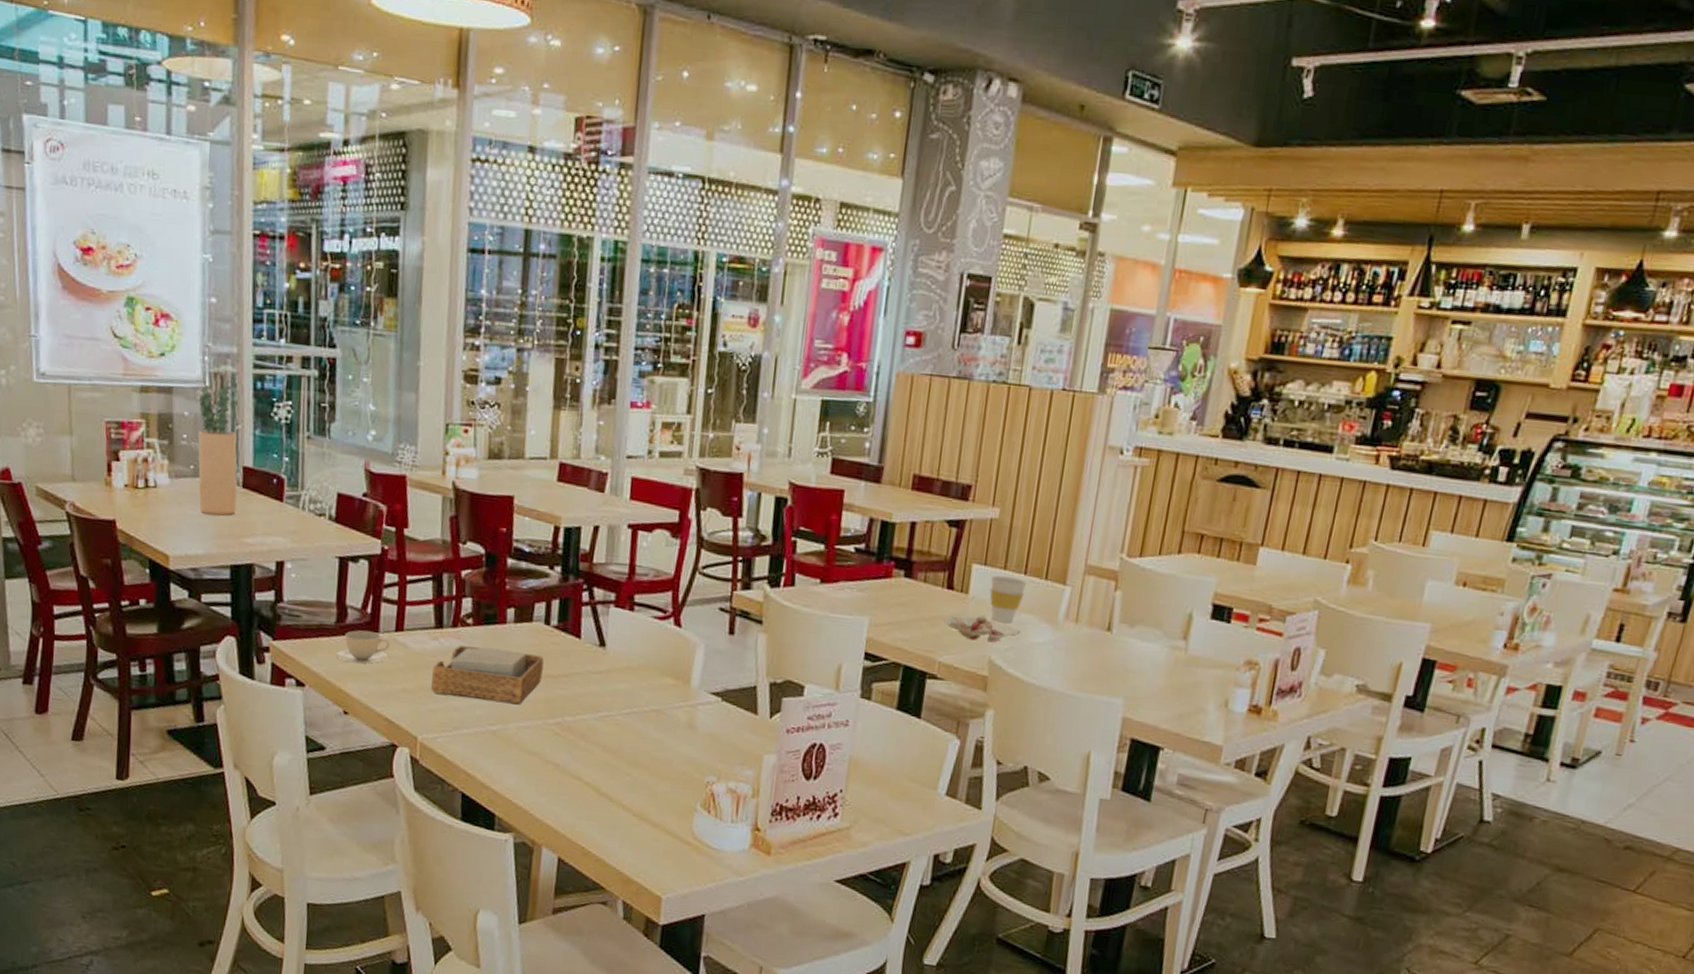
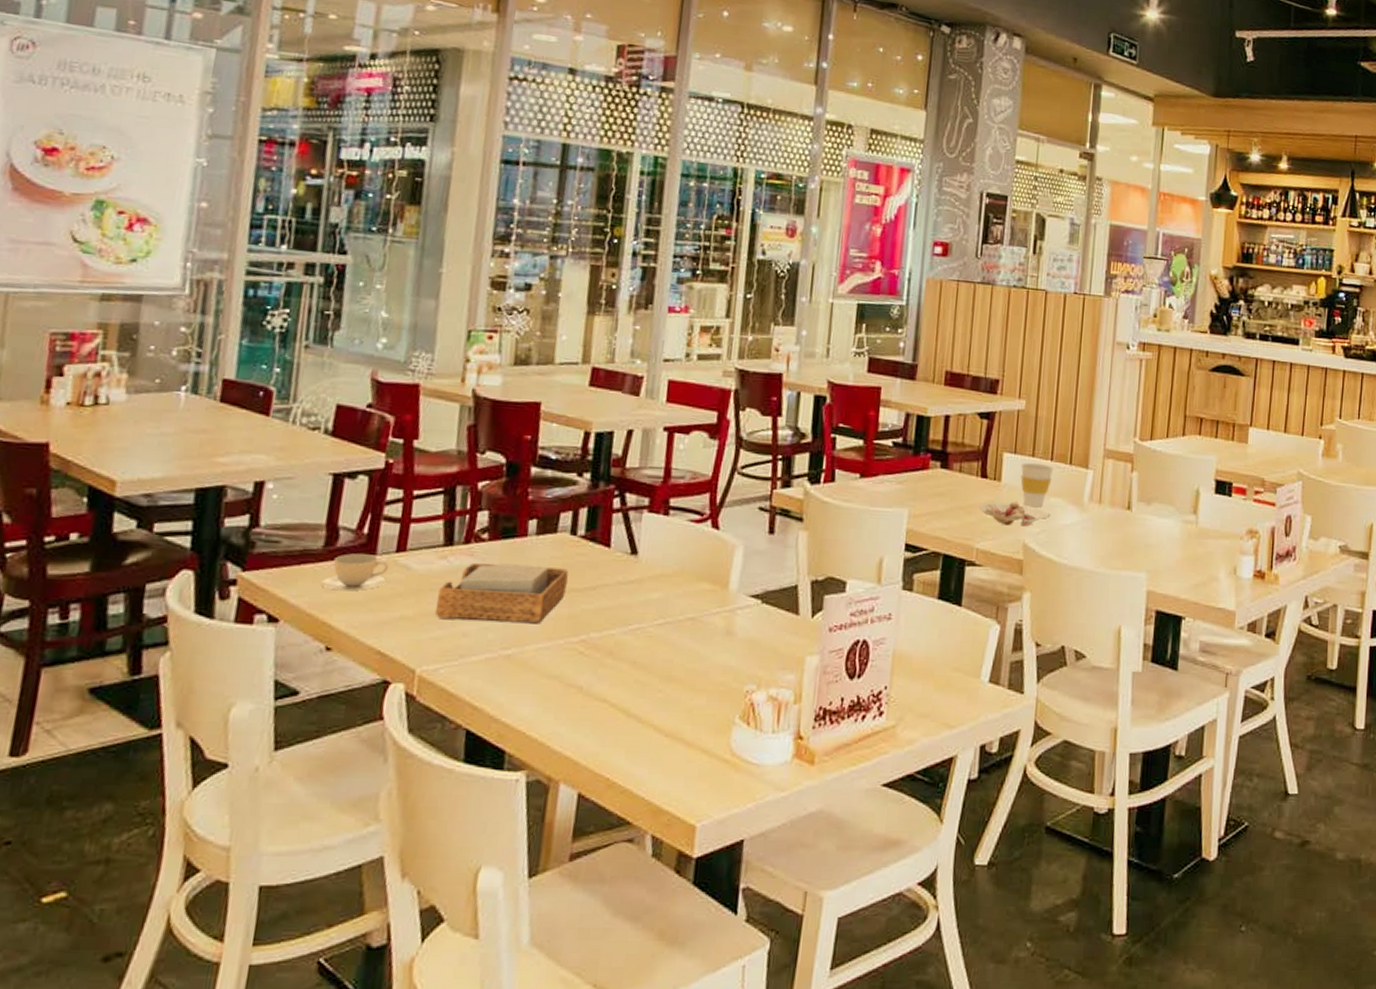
vase: present [197,374,237,516] -> none [162,280,220,434]

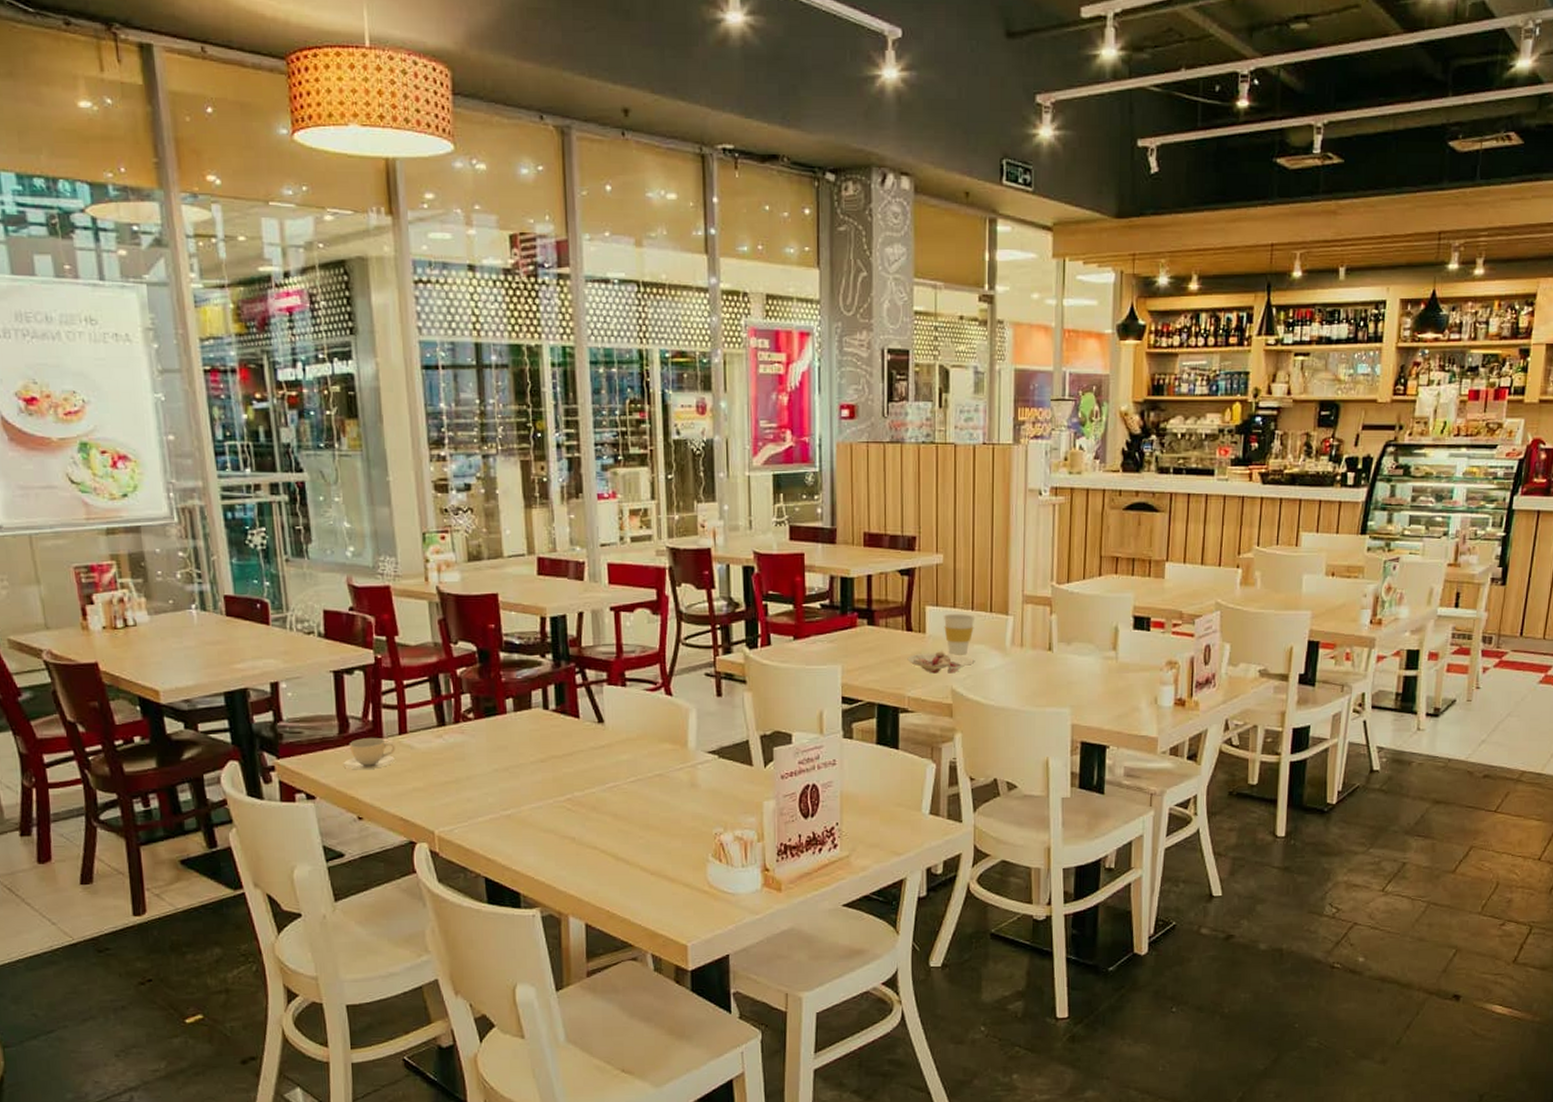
napkin holder: present [434,562,569,624] -> none [440,738,549,788]

